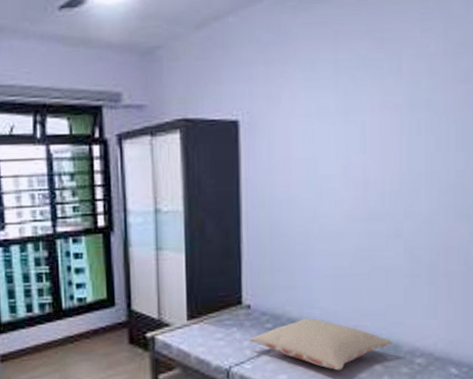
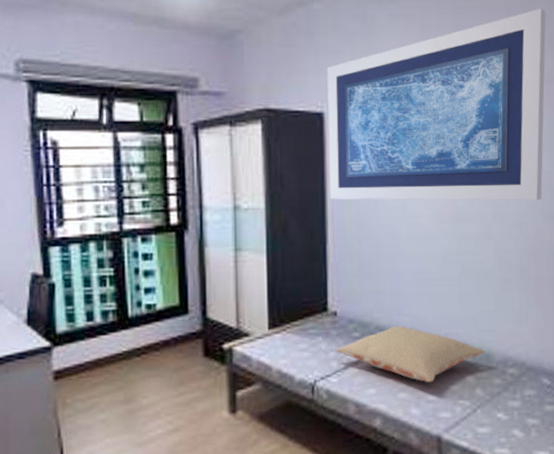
wall art: none [242,8,463,202] -> present [327,8,546,201]

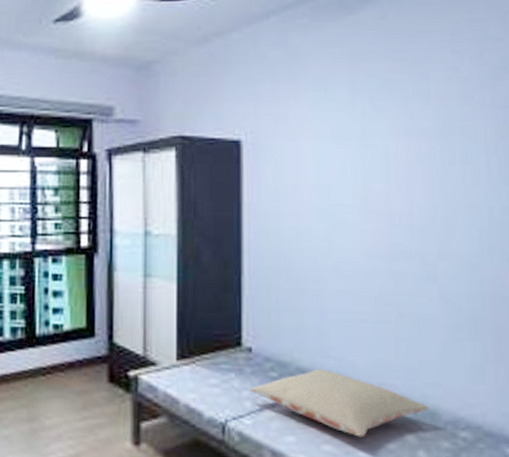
wall art: present [327,8,546,201] -> none [245,29,501,240]

